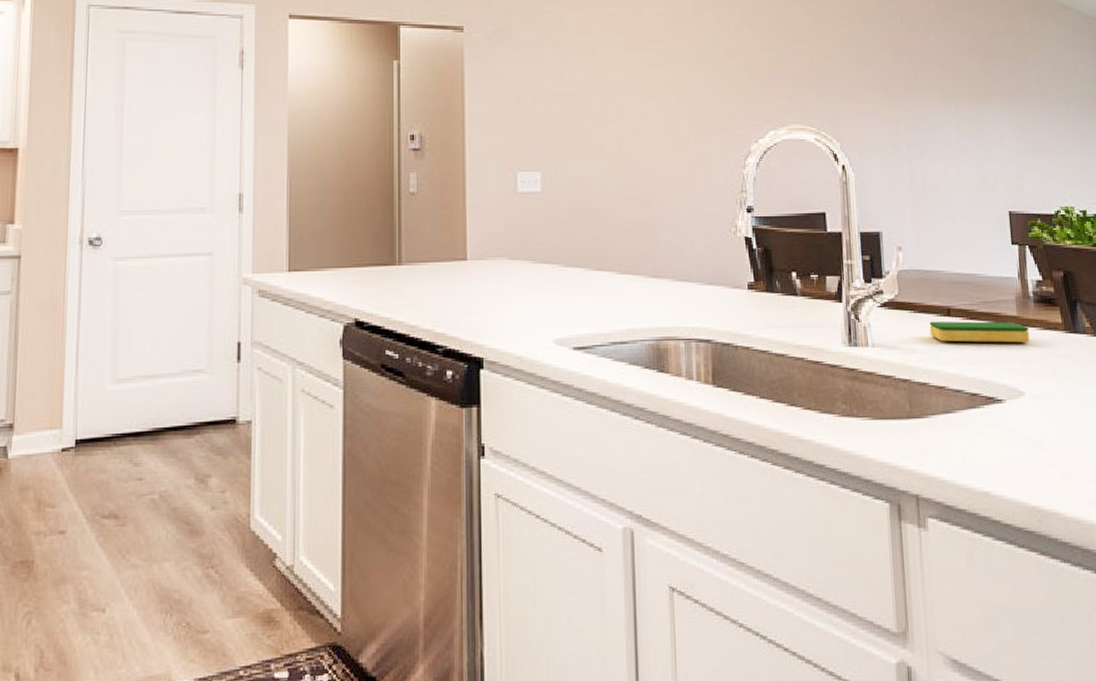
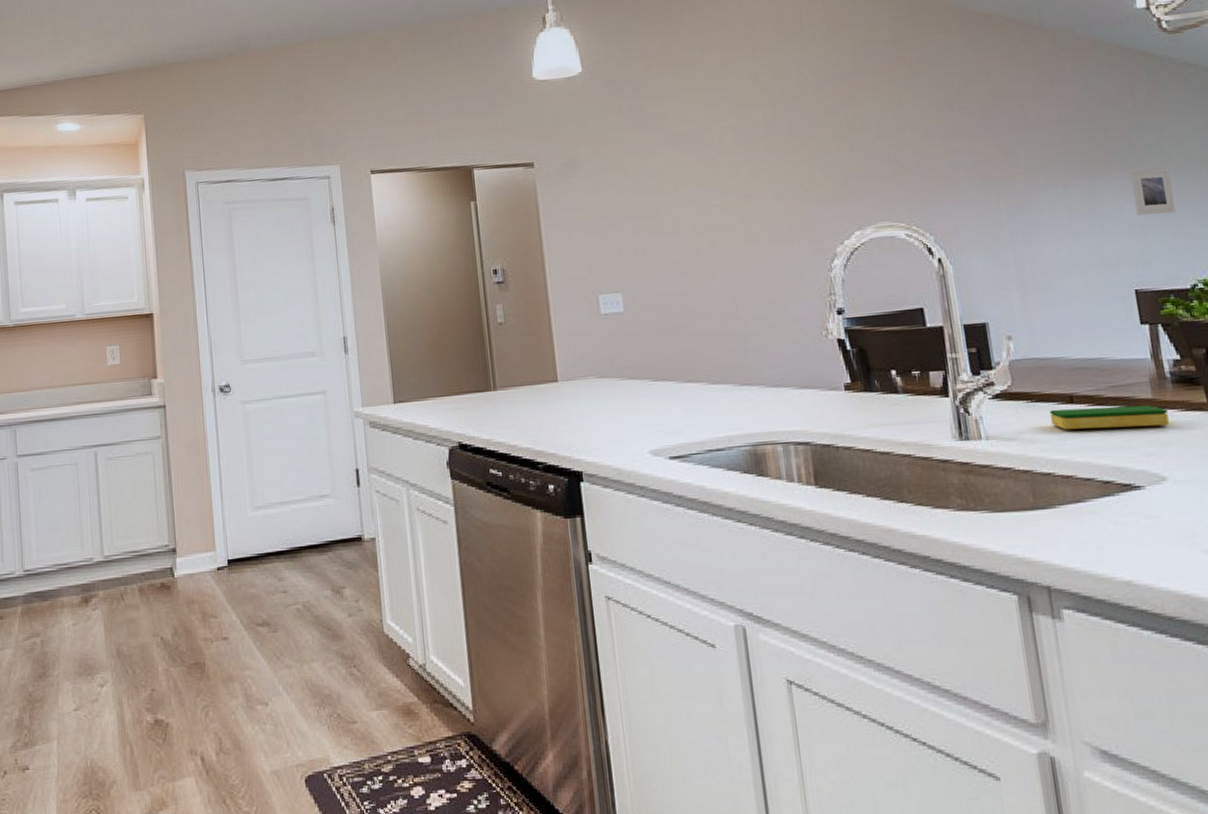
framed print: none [1011,98,1047,143] -> present [1129,167,1176,215]

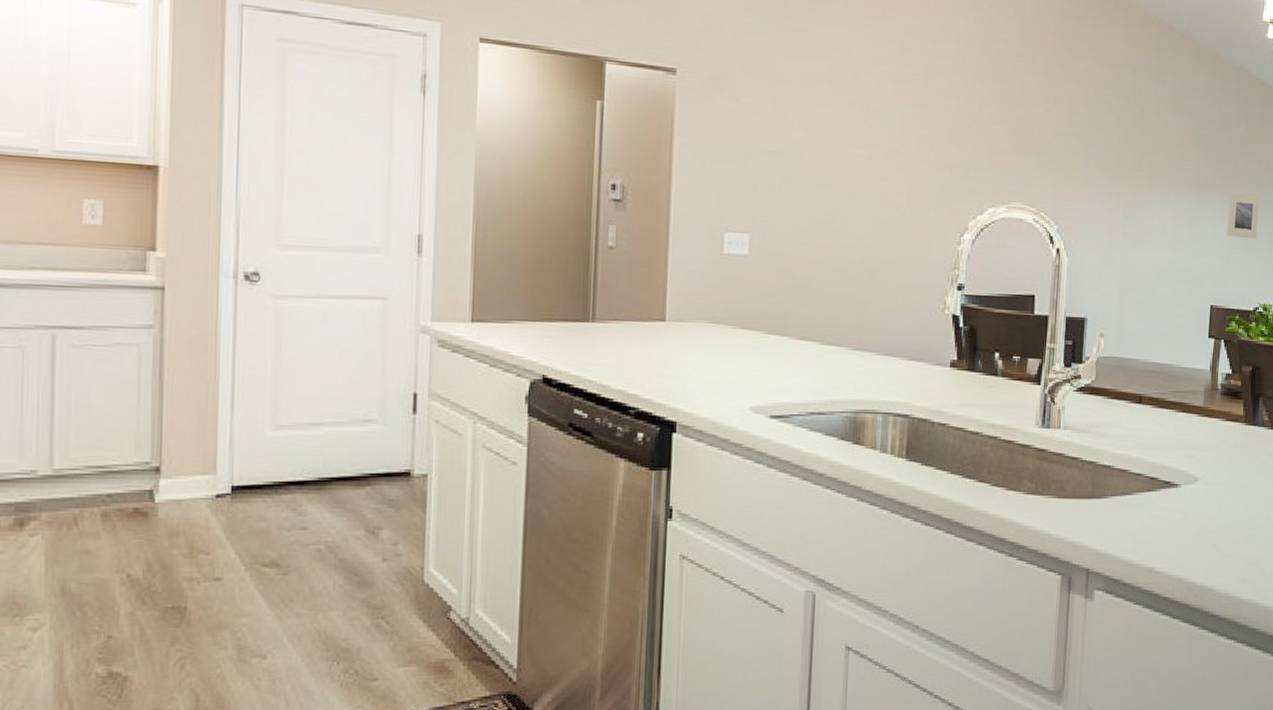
dish sponge: present [1049,405,1169,430] -> none [1120,407,1212,432]

